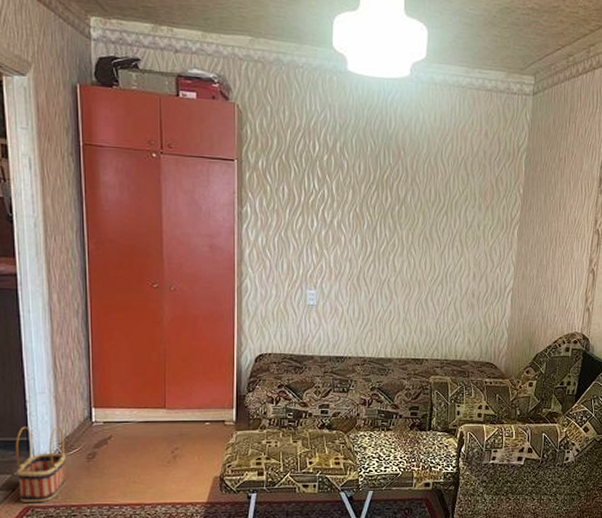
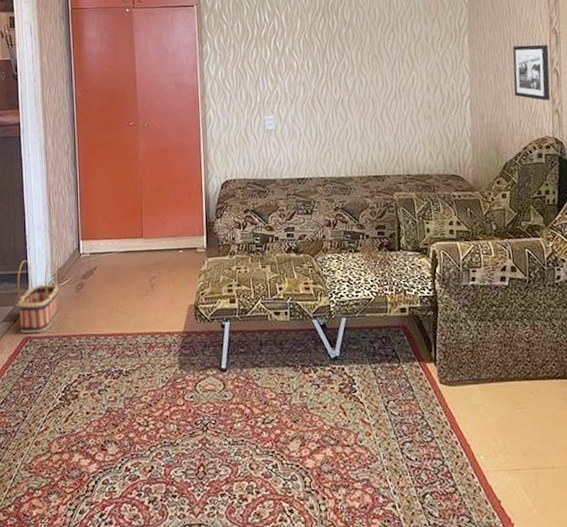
picture frame: none [553,243,590,299] -> present [512,44,551,101]

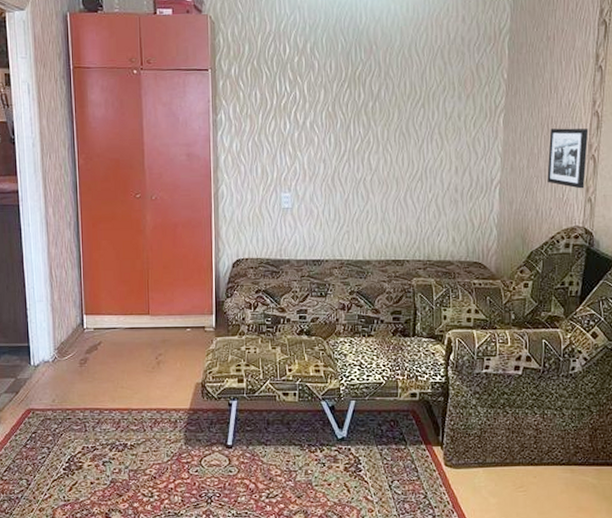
basket: present [17,259,59,333] -> none [18,332,62,405]

